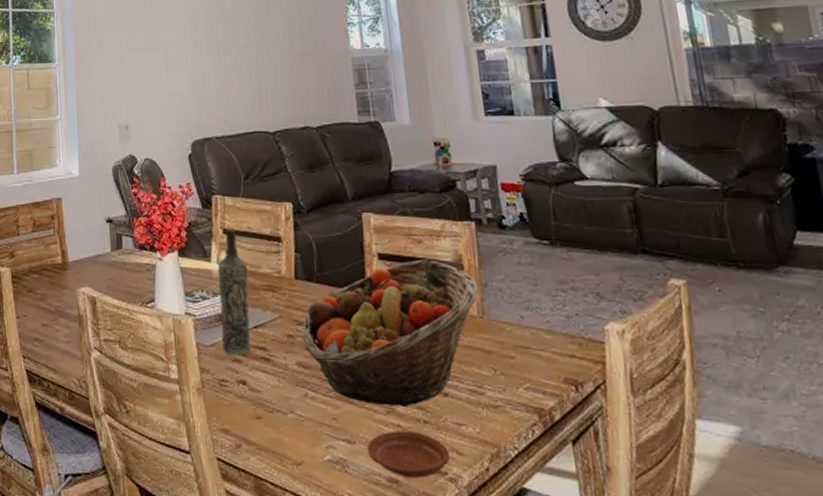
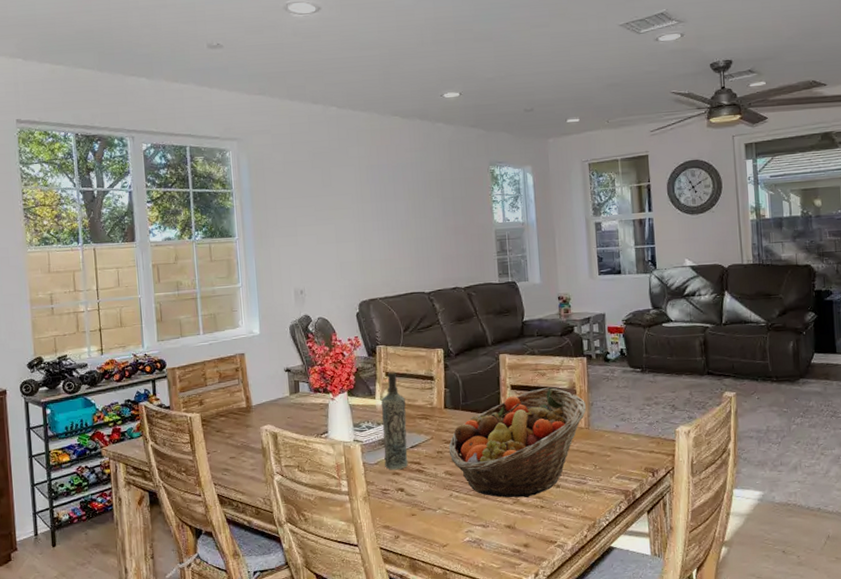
plate: present [367,431,451,478] -> none [498,514,559,548]

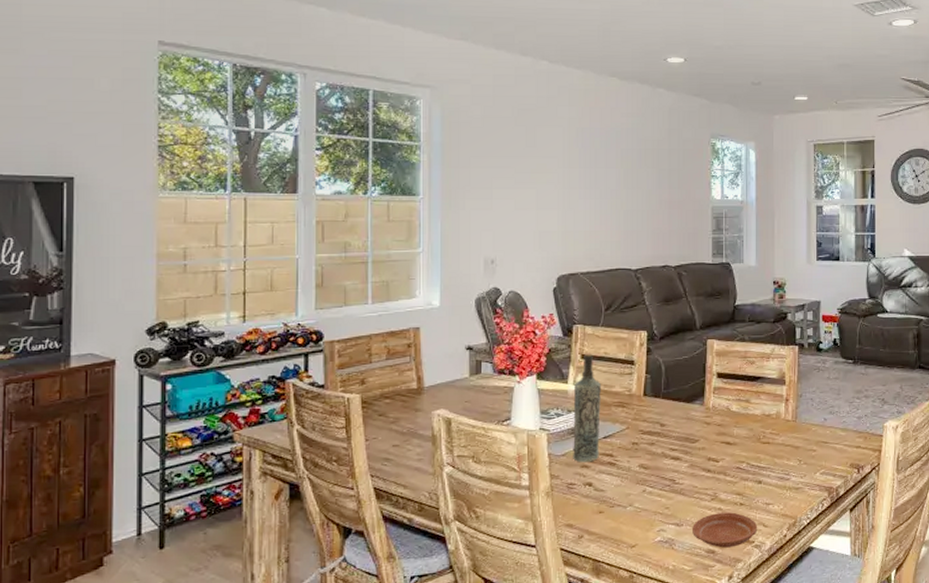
fruit basket: present [448,387,586,498] -> none [645,377,794,495]
plate: none [498,514,559,548] -> present [692,512,758,548]

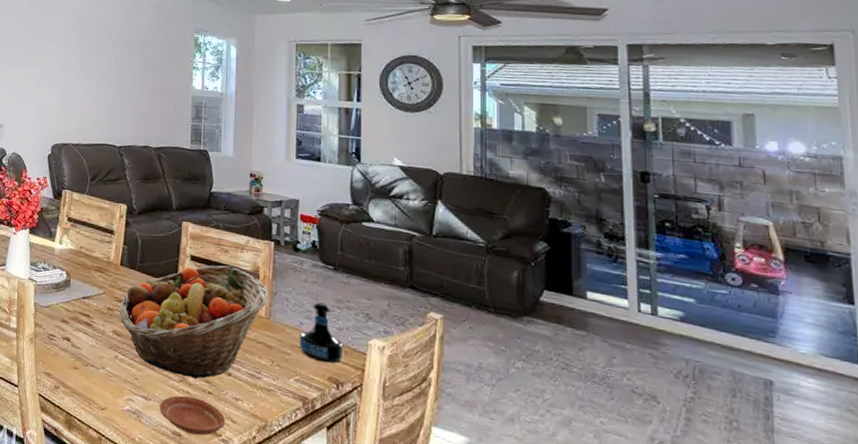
bottle: present [573,353,601,463] -> none [55,216,83,319]
fruit basket: none [645,377,794,495] -> present [119,265,268,379]
tequila bottle: none [823,396,863,451] -> present [299,302,344,363]

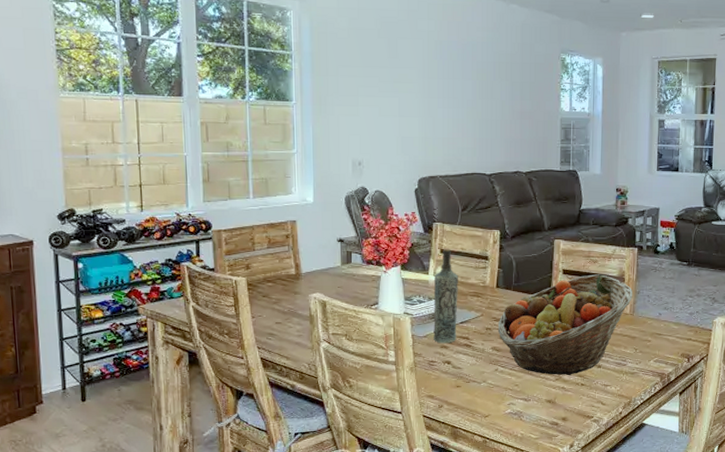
bottle: none [55,216,83,319] -> present [433,248,458,344]
plate: present [160,395,226,436] -> none [539,391,597,421]
tequila bottle: present [299,302,344,363] -> none [658,294,694,343]

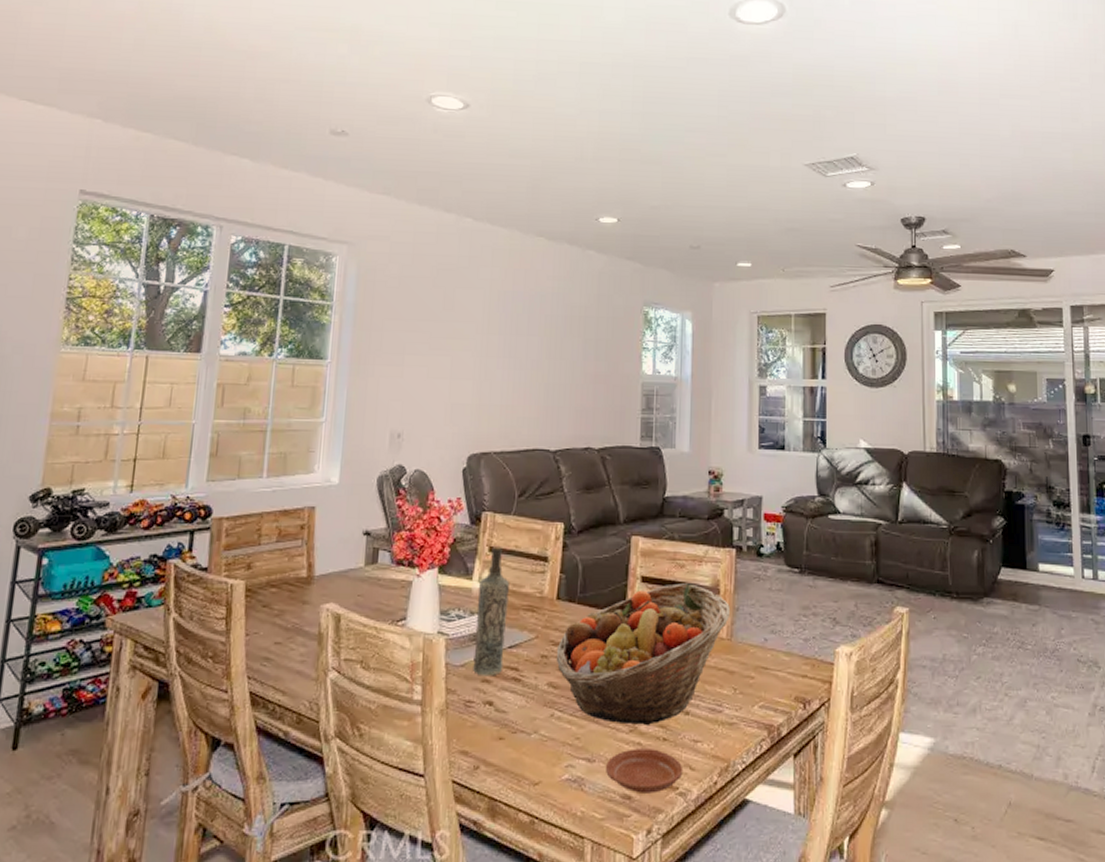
plate: none [539,391,597,421] -> present [606,749,683,793]

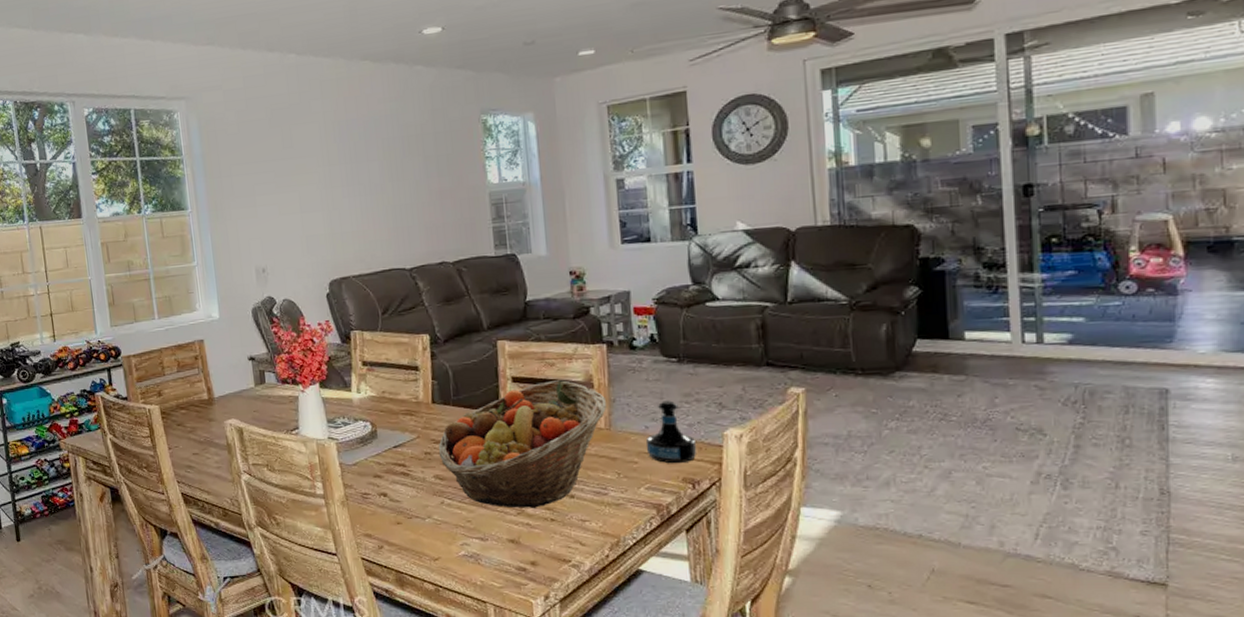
bottle: present [473,545,509,676] -> none [358,359,392,473]
plate: present [606,749,683,793] -> none [499,528,574,566]
tequila bottle: none [763,612,811,681] -> present [645,400,697,464]

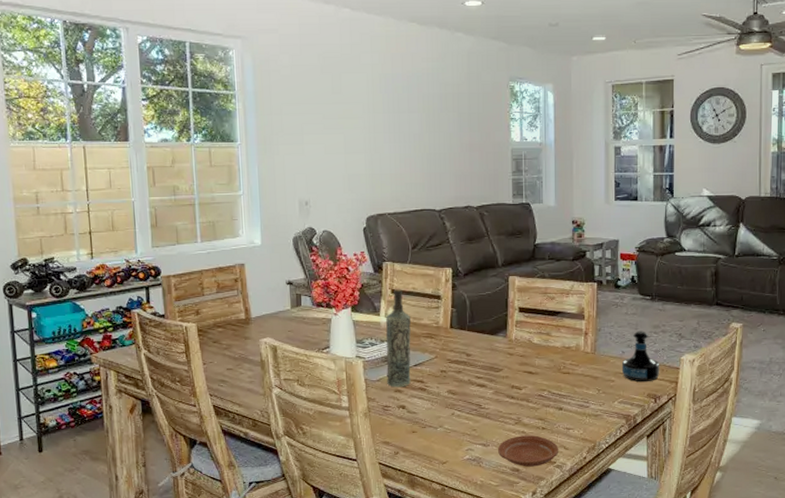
bottle: none [358,359,392,473] -> present [385,288,411,388]
fruit basket: present [438,380,606,508] -> none [452,311,593,419]
plate: none [499,528,574,566] -> present [498,435,559,467]

